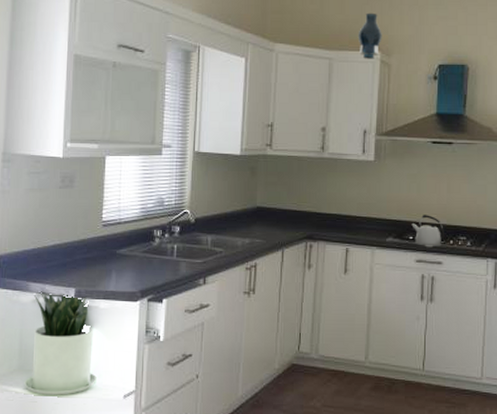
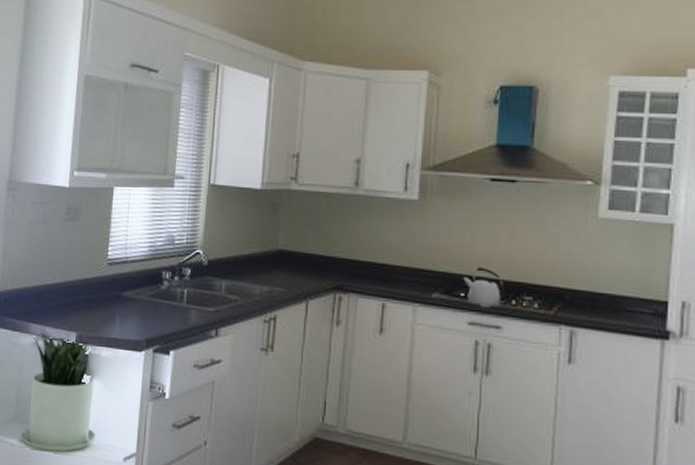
vase: present [357,13,382,59] -> none [401,25,431,79]

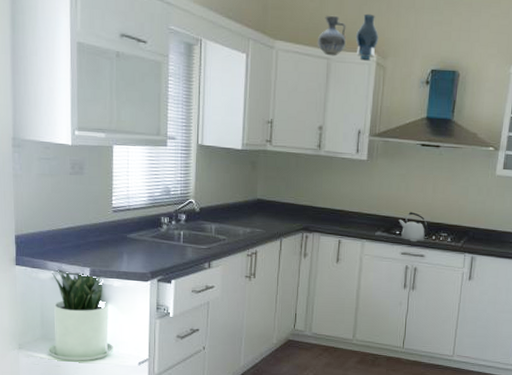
ceramic jug: none [353,29,390,76] -> present [317,15,347,56]
vase: none [401,25,431,79] -> present [355,13,379,61]

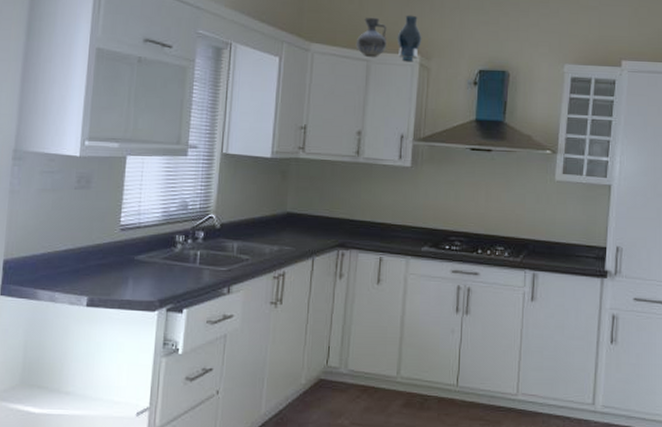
planter: present [47,269,113,361] -> none [26,299,108,413]
kettle: present [399,212,429,242] -> none [448,224,483,258]

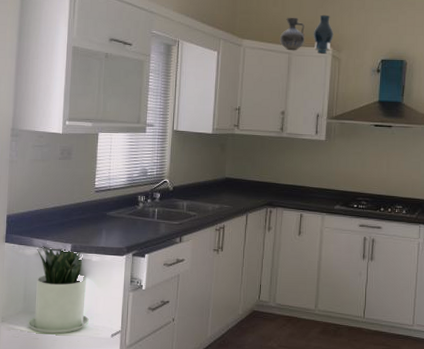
planter: none [26,299,108,413] -> present [28,246,89,334]

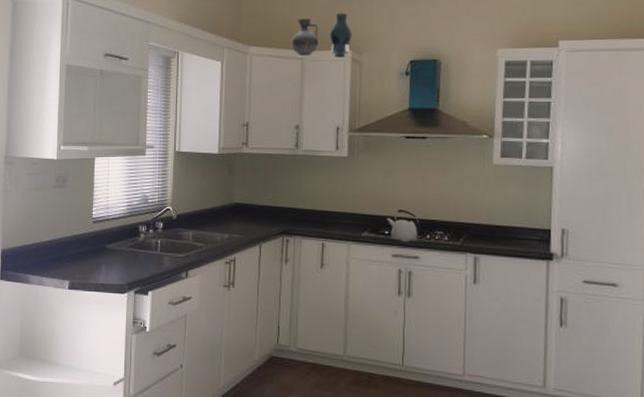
planter: present [28,246,89,334] -> none [25,283,89,381]
kettle: none [356,187,384,215] -> present [387,209,422,242]

